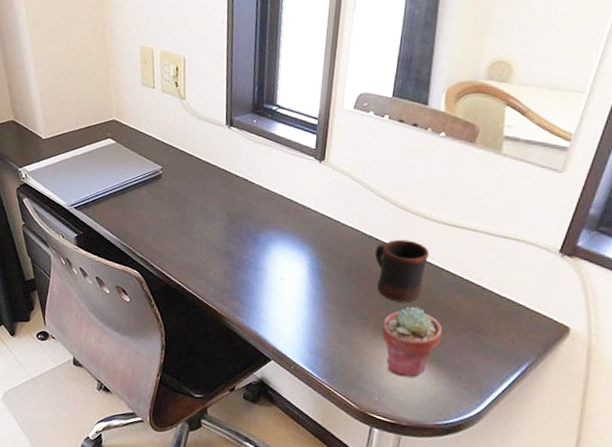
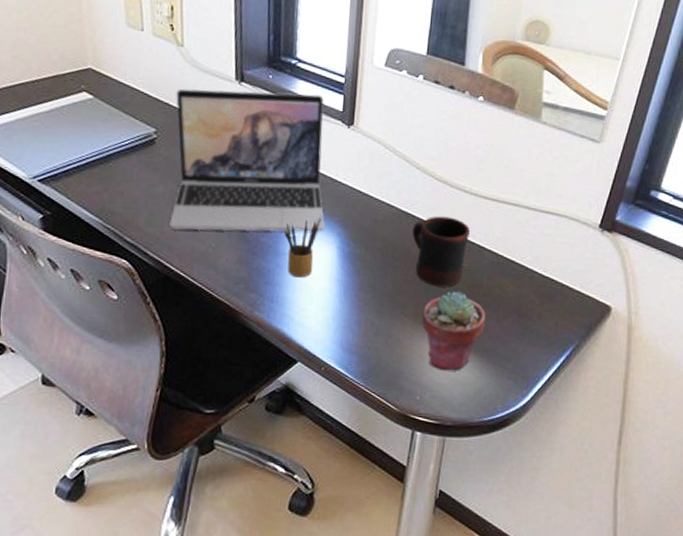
laptop: none [170,133,299,251] -> present [169,88,325,232]
pencil box: none [263,238,295,290] -> present [284,216,322,278]

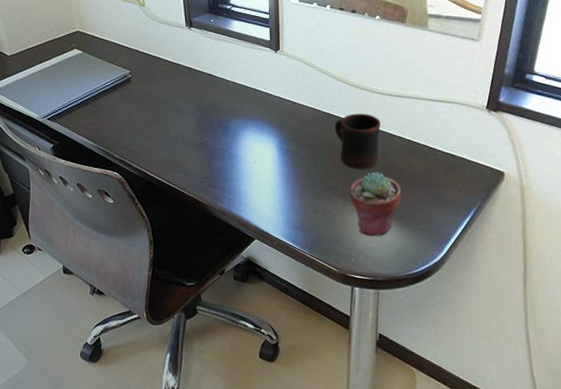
laptop: present [169,88,325,232] -> none [143,30,265,145]
pencil box: present [284,216,322,278] -> none [235,123,263,173]

